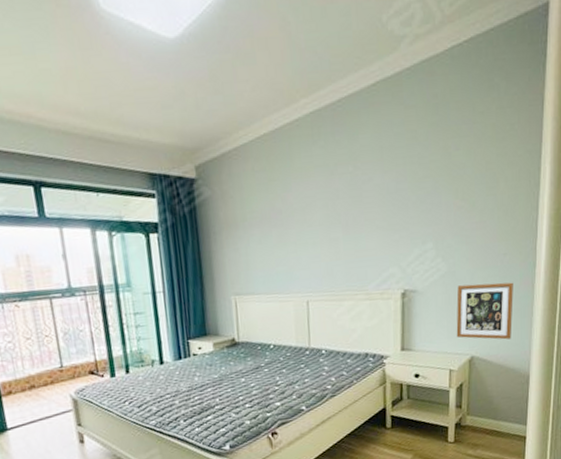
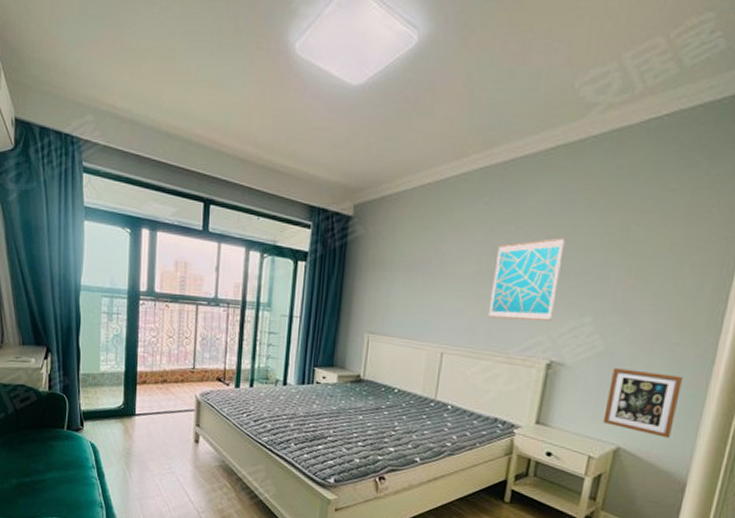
wall art: none [340,171,399,260] -> present [487,237,565,321]

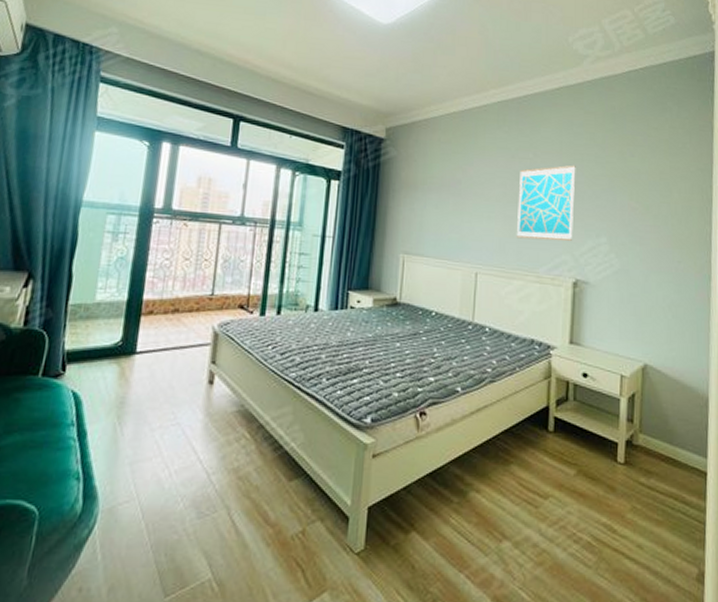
picture frame: present [603,368,683,438] -> none [629,285,689,353]

